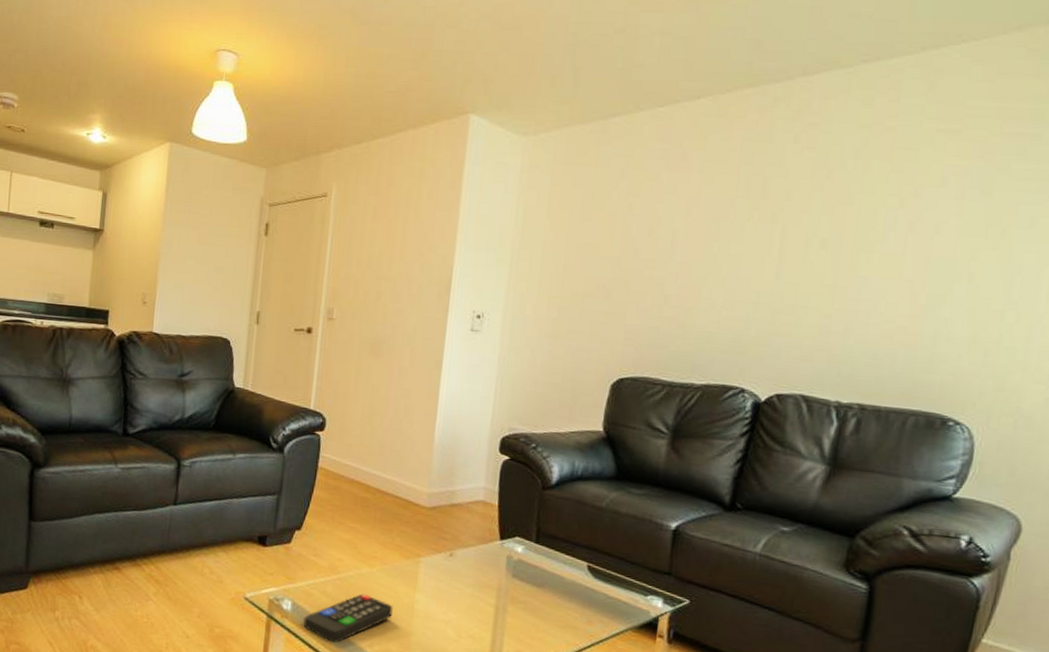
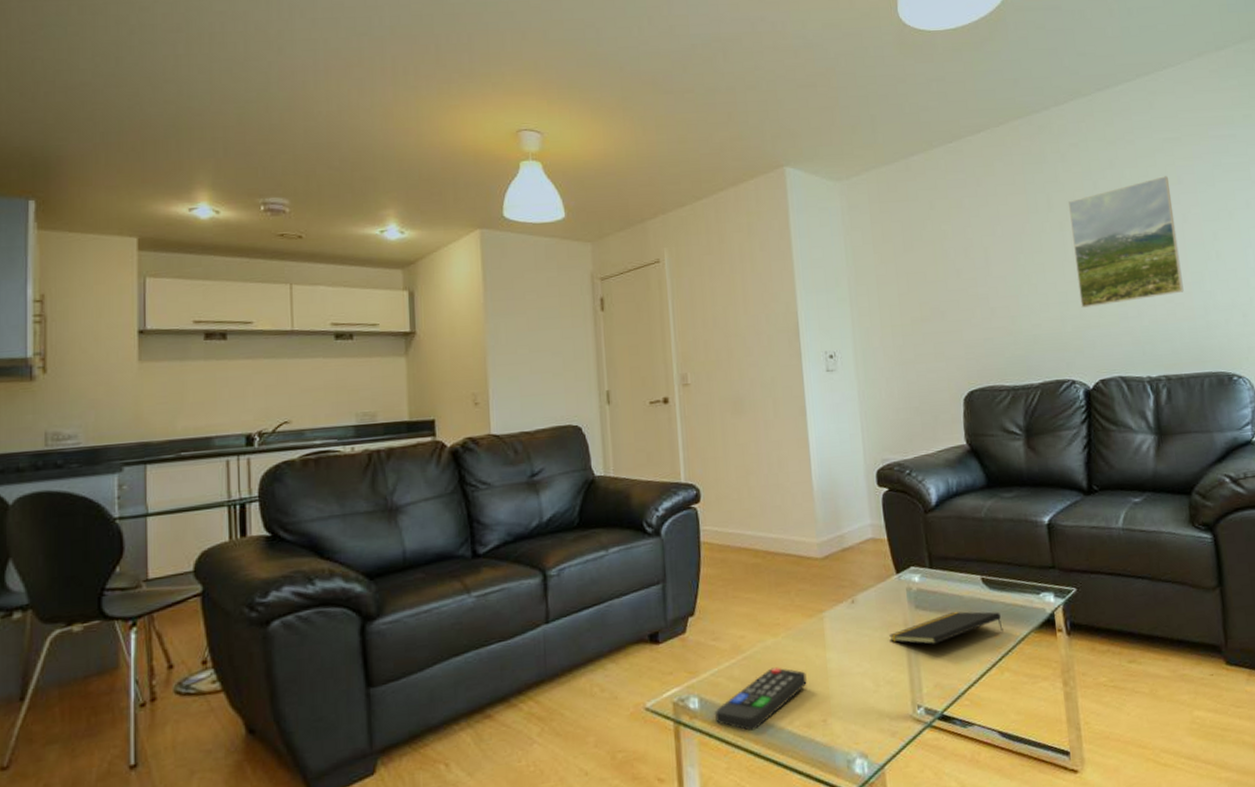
notepad: none [480,589,600,621] -> present [889,611,1003,645]
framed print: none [774,175,929,315] -> present [1069,176,1184,308]

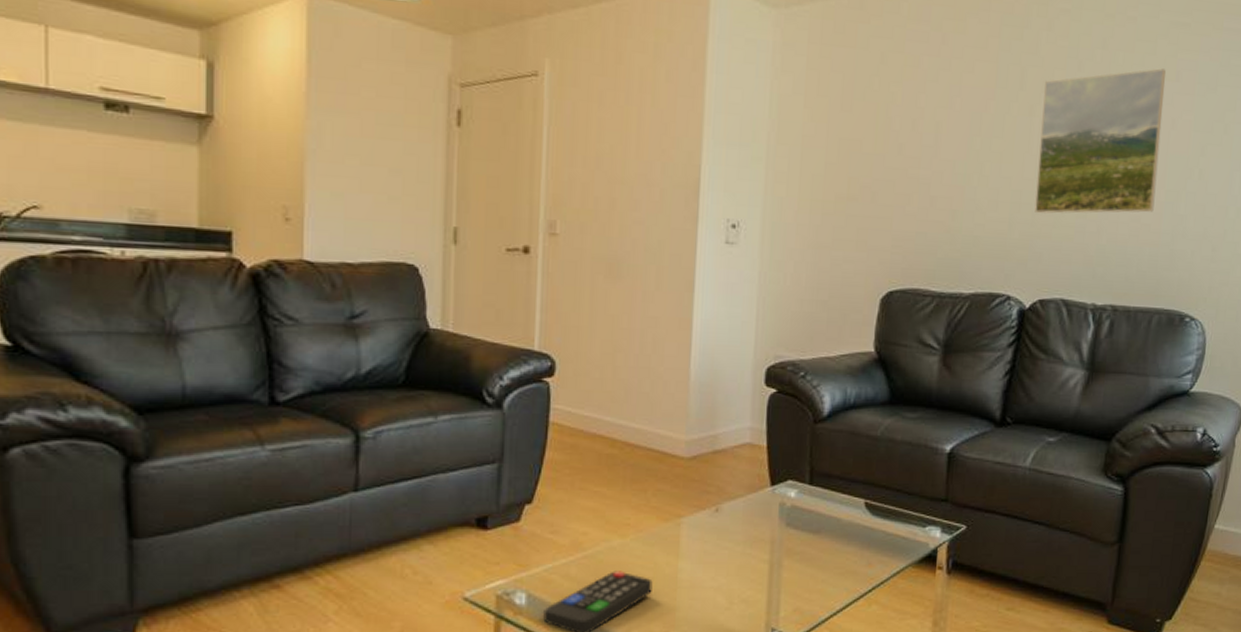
notepad: present [889,611,1003,645] -> none [752,535,879,566]

